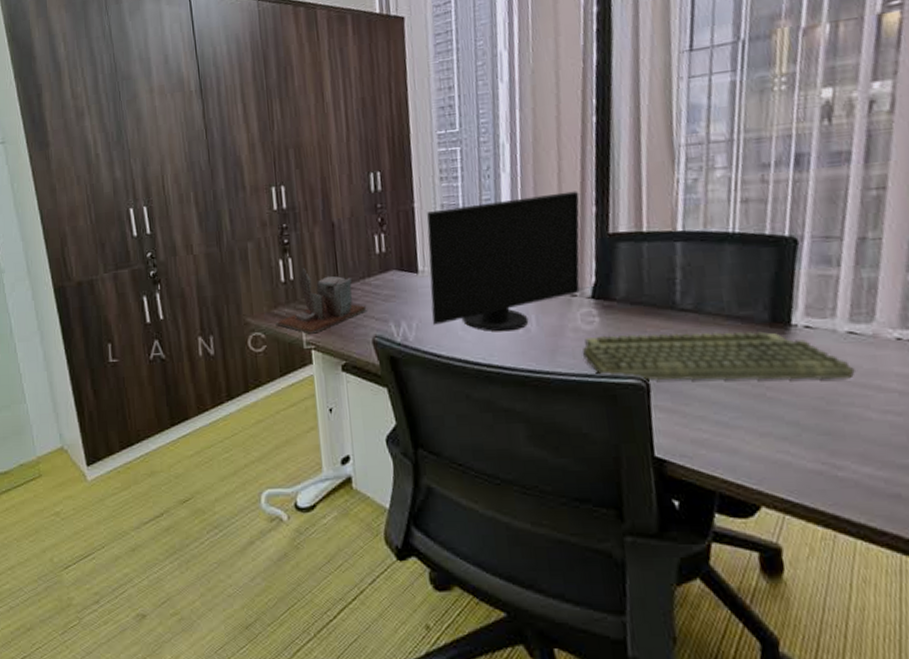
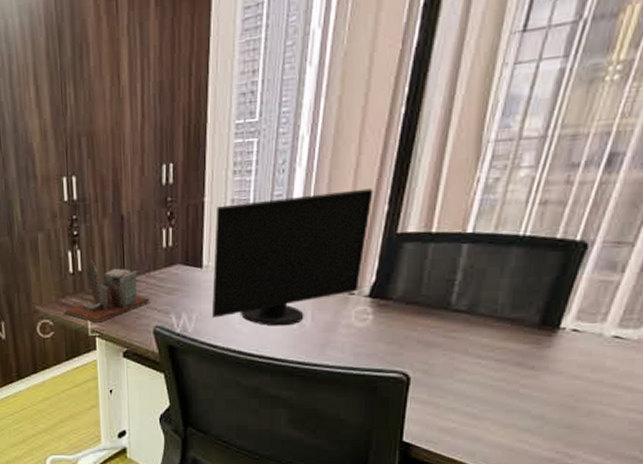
computer keyboard: present [583,331,855,381] -> none [352,332,611,380]

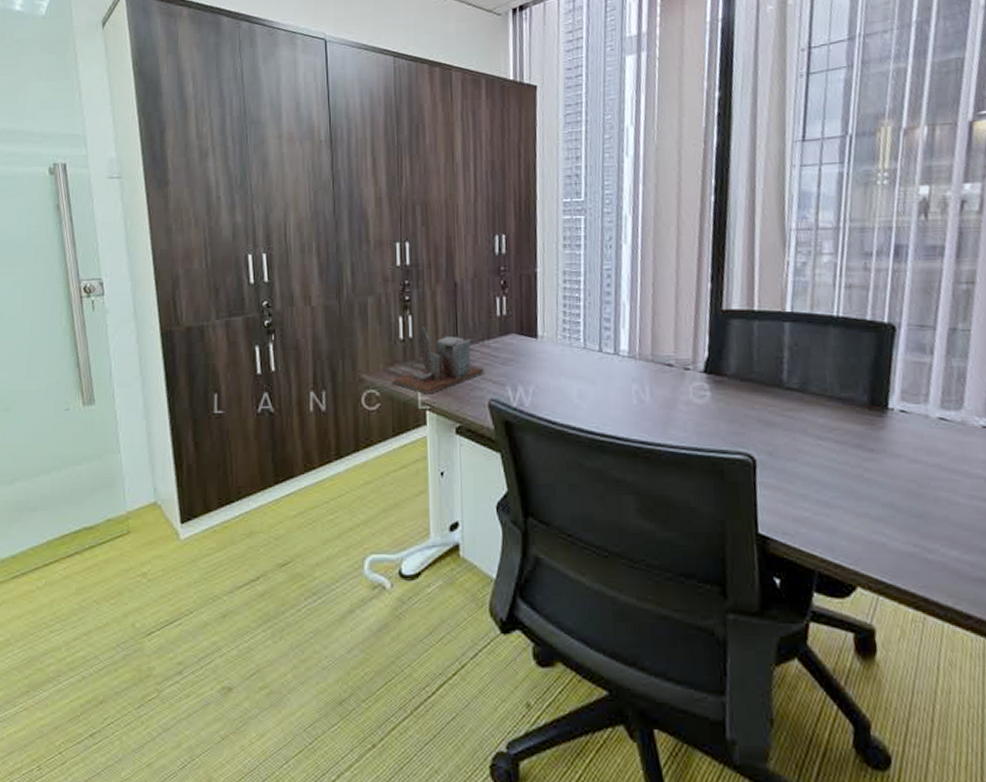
computer monitor: present [211,188,374,326] -> none [548,266,696,402]

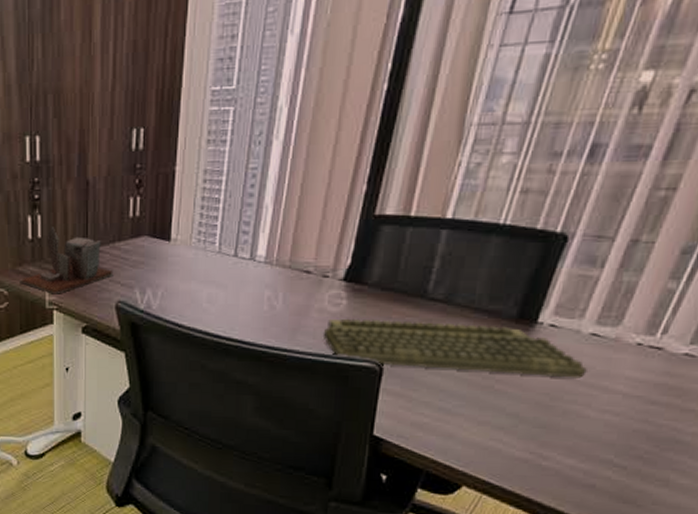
computer keyboard: none [694,410,945,464] -> present [324,318,587,378]

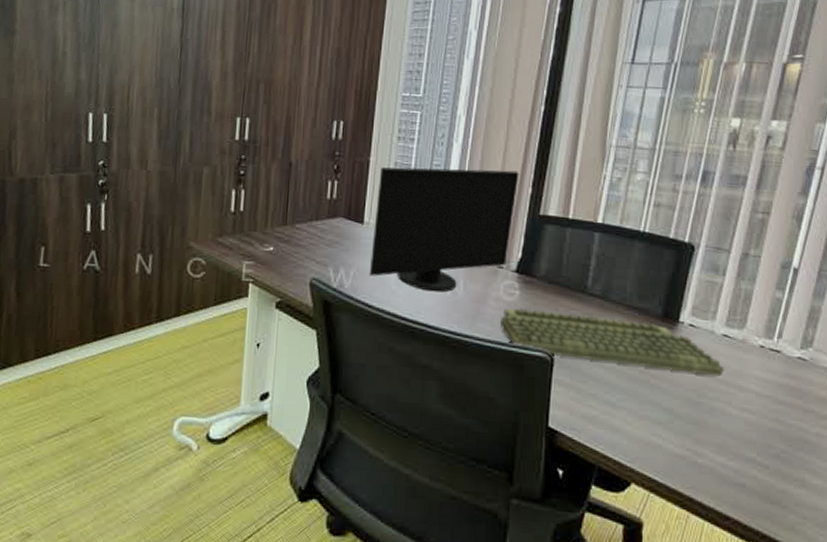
desk organizer: present [19,227,114,294] -> none [218,202,310,268]
computer monitor: none [178,166,352,307] -> present [369,167,519,292]

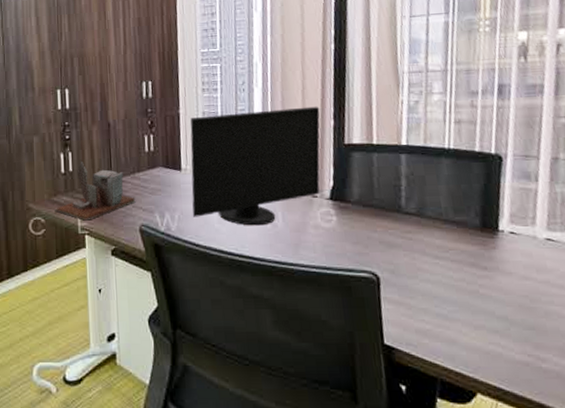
desk organizer: none [218,202,310,268] -> present [55,162,136,221]
computer keyboard: present [501,308,724,377] -> none [322,233,554,280]

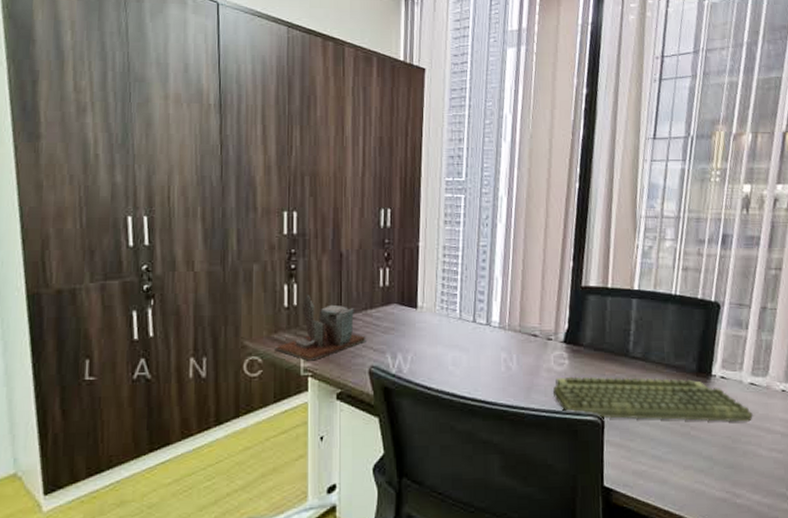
computer monitor: present [190,106,320,226] -> none [426,246,561,369]
computer keyboard: none [322,233,554,280] -> present [553,376,753,422]

